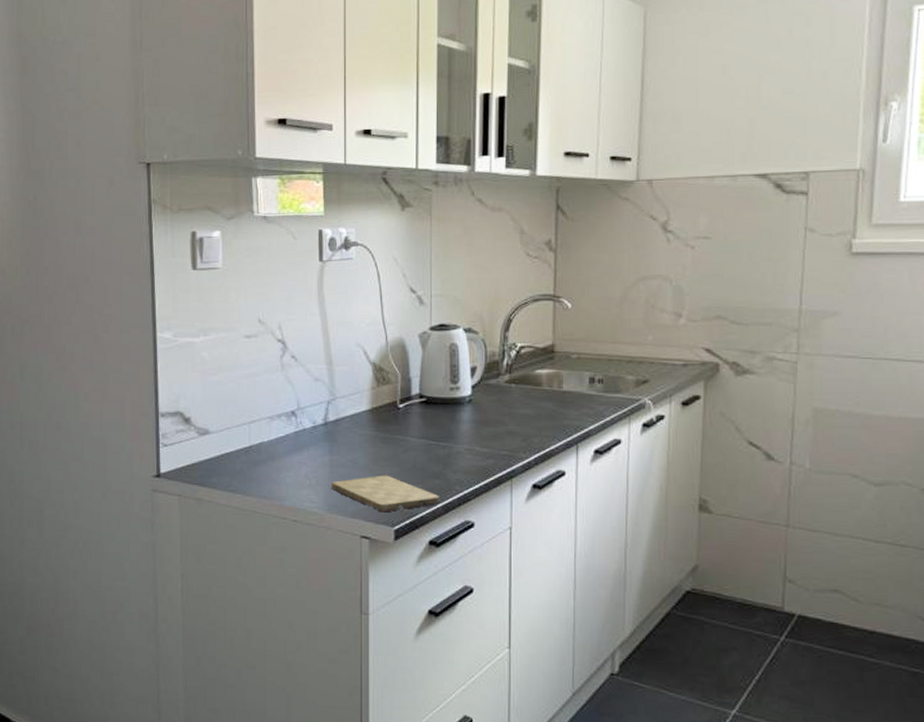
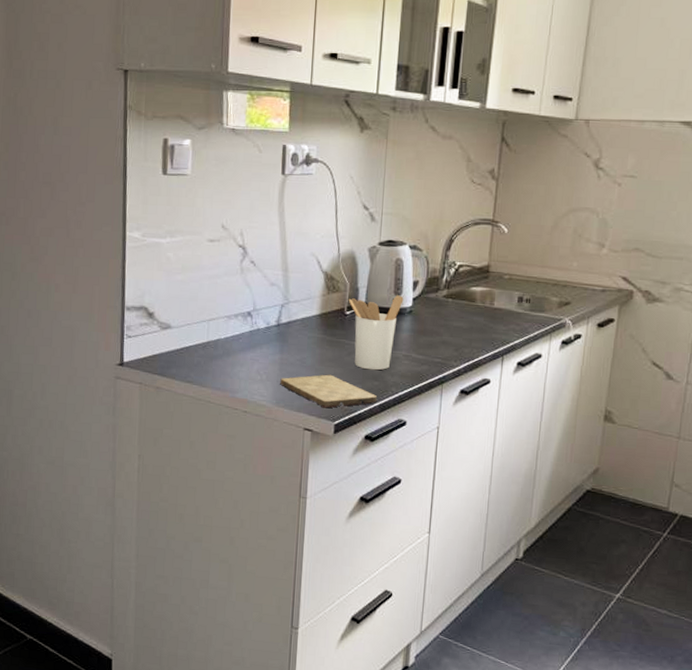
utensil holder: none [400,383,462,468] -> present [348,295,404,371]

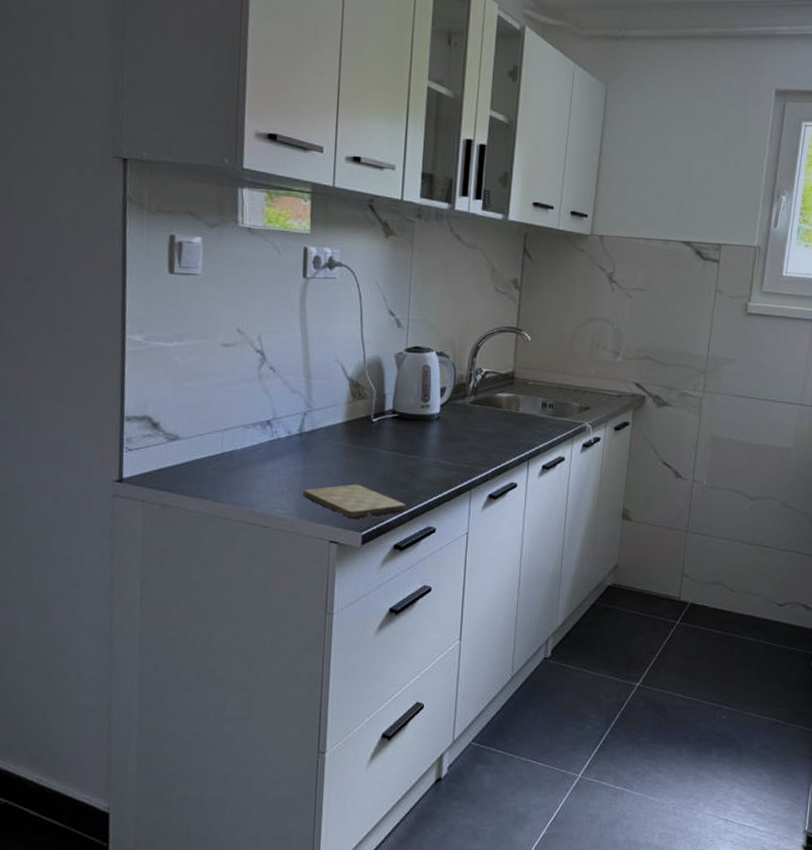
utensil holder: present [348,295,404,371] -> none [375,402,431,478]

